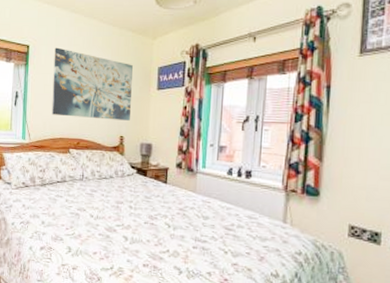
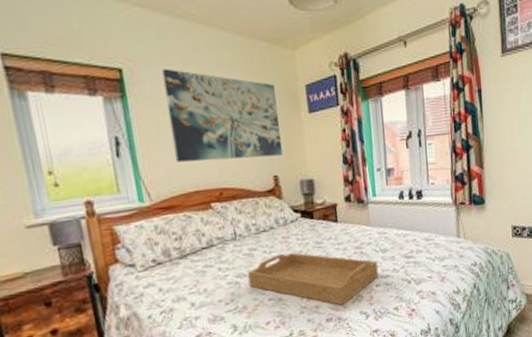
serving tray: none [86,199,197,256] -> present [247,252,378,306]

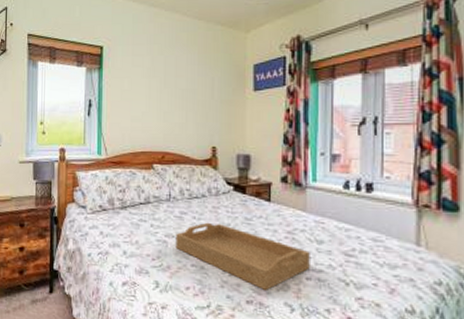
wall art: present [162,68,282,163] -> none [131,47,223,128]

